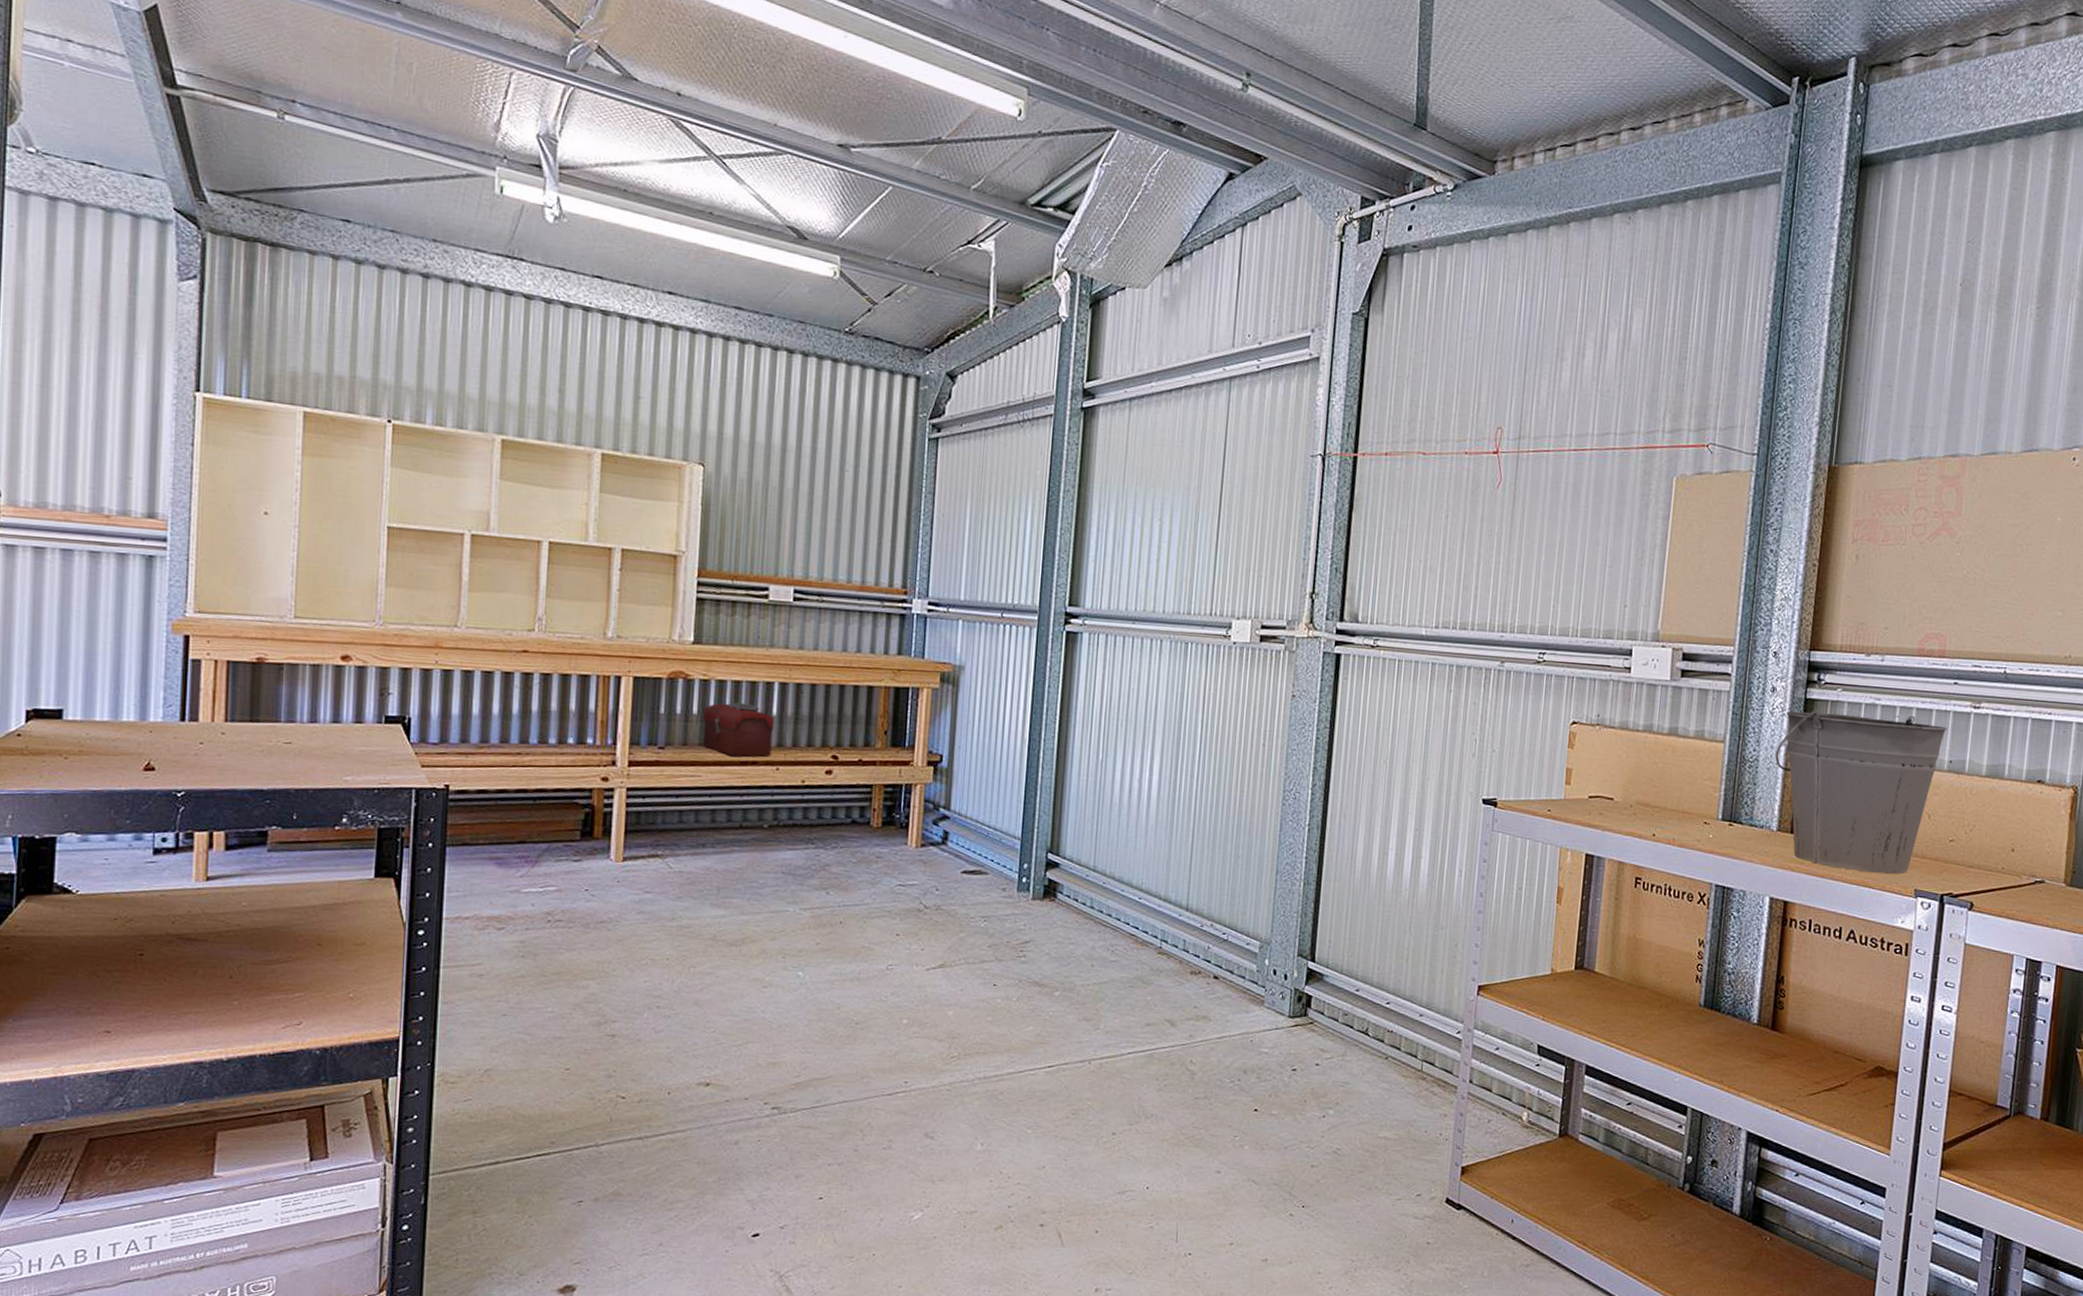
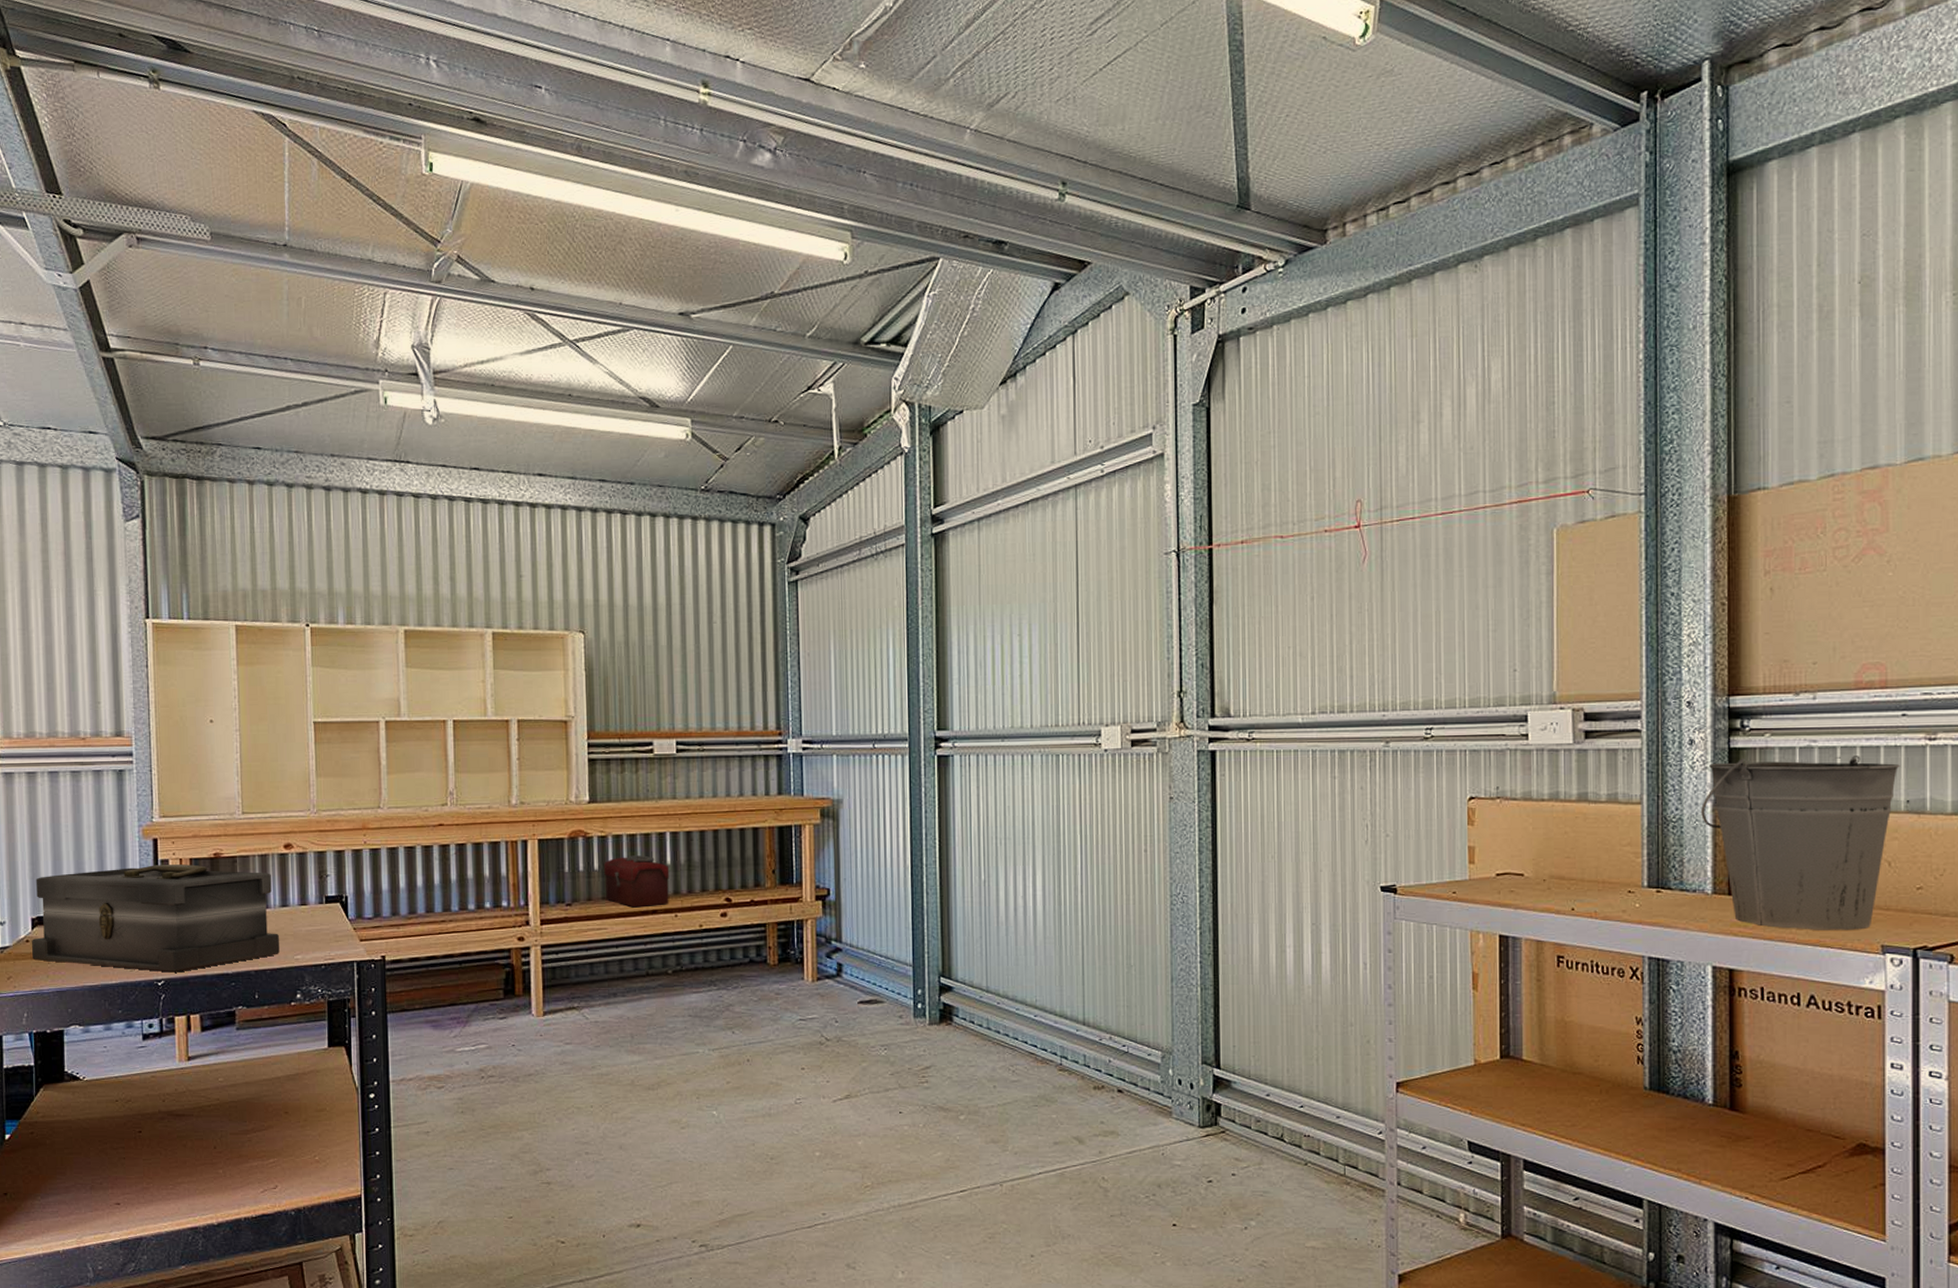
tool box: none [23,664,327,784] -> present [31,864,280,973]

